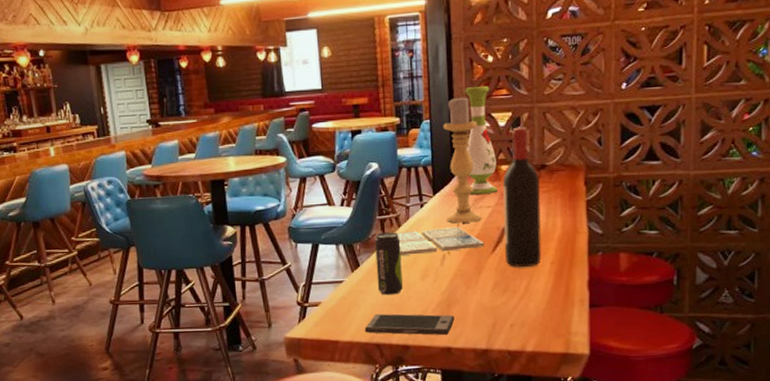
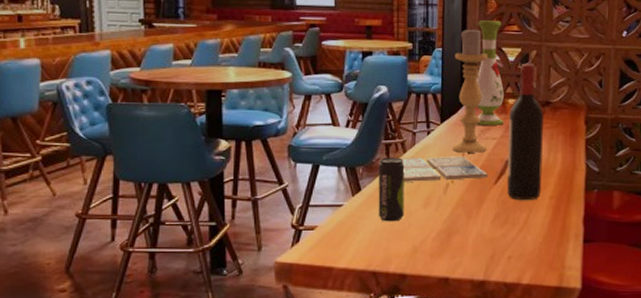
smartphone: present [364,313,455,336] -> none [361,240,454,266]

